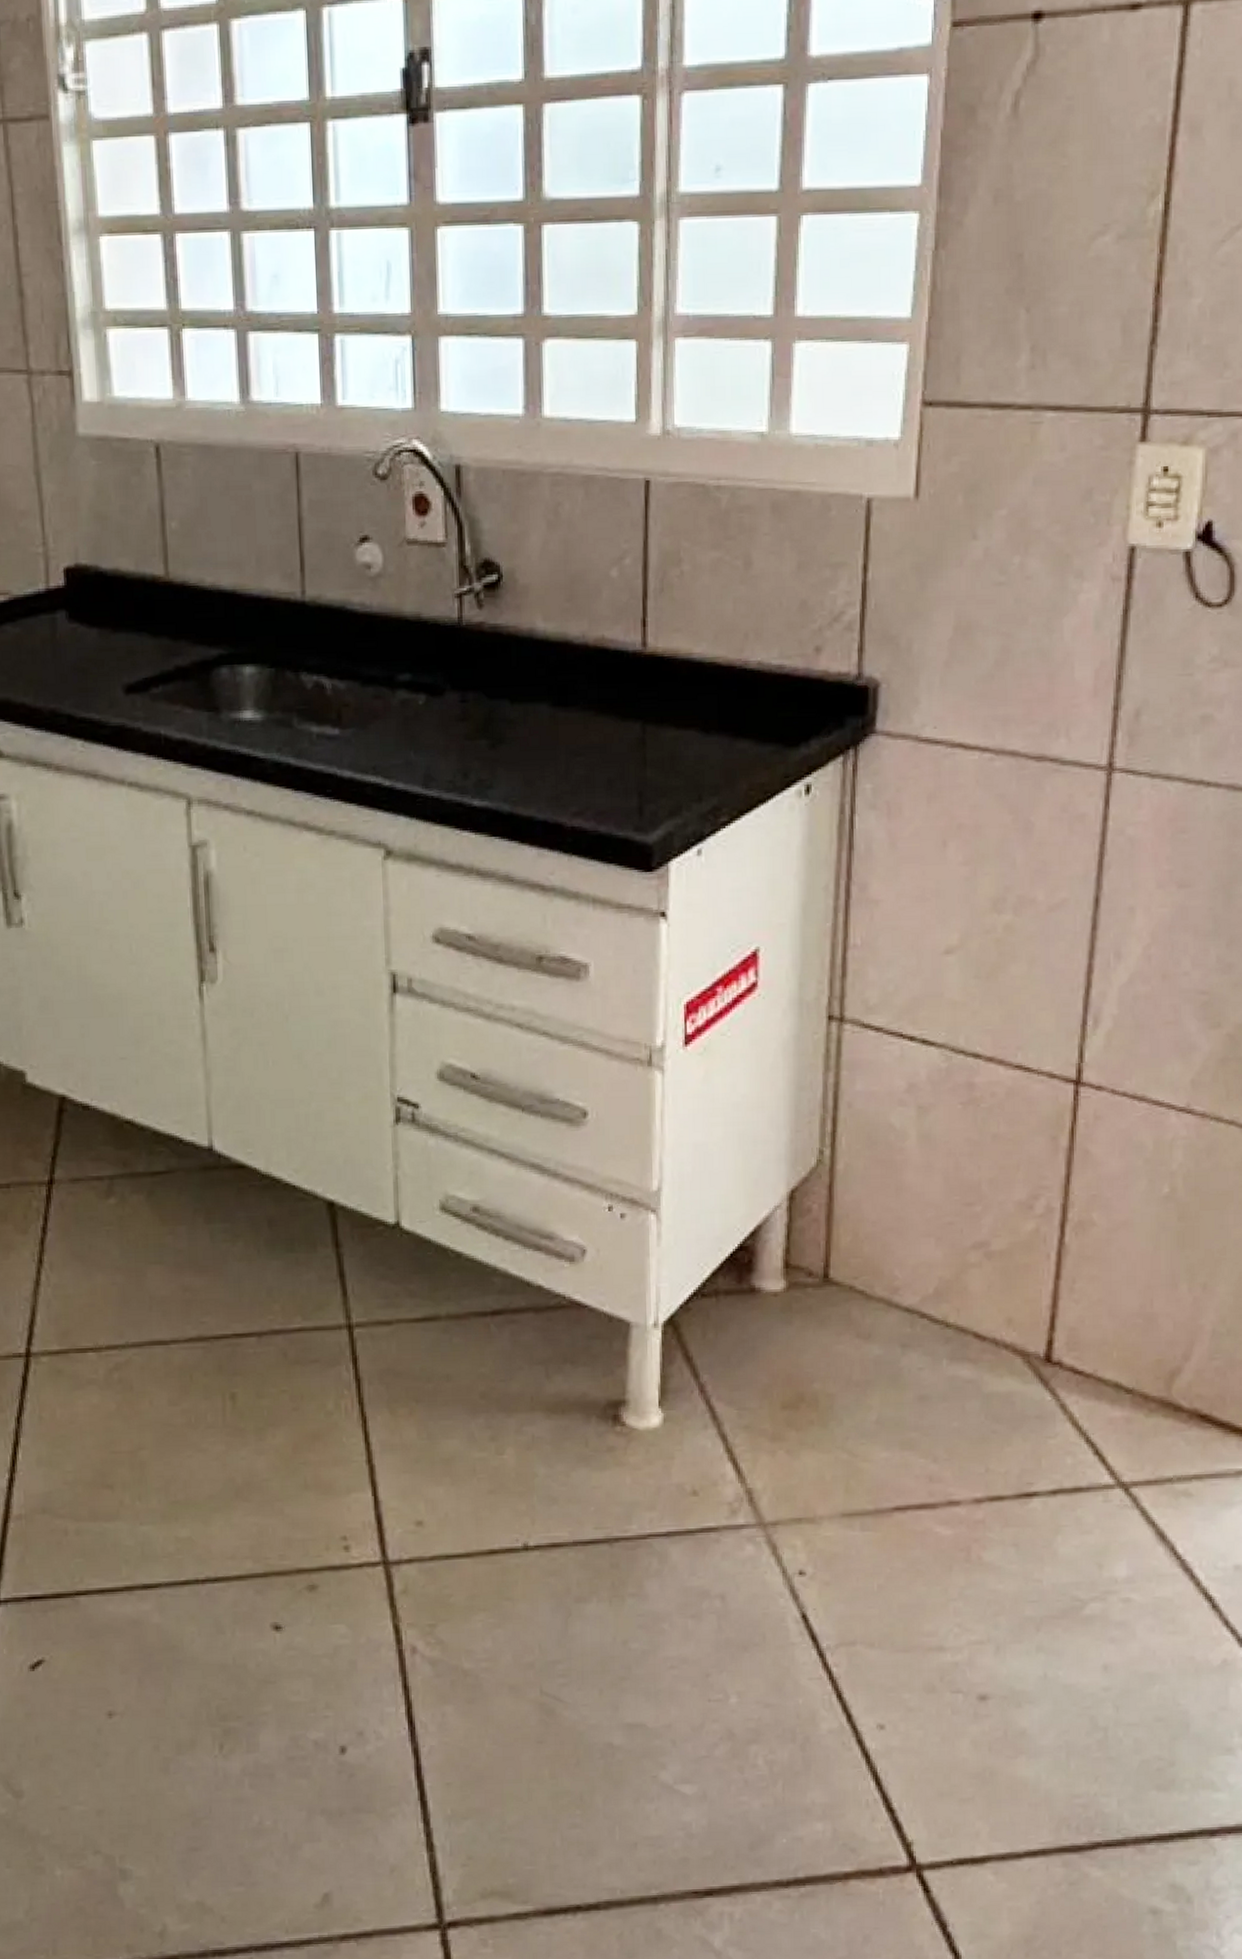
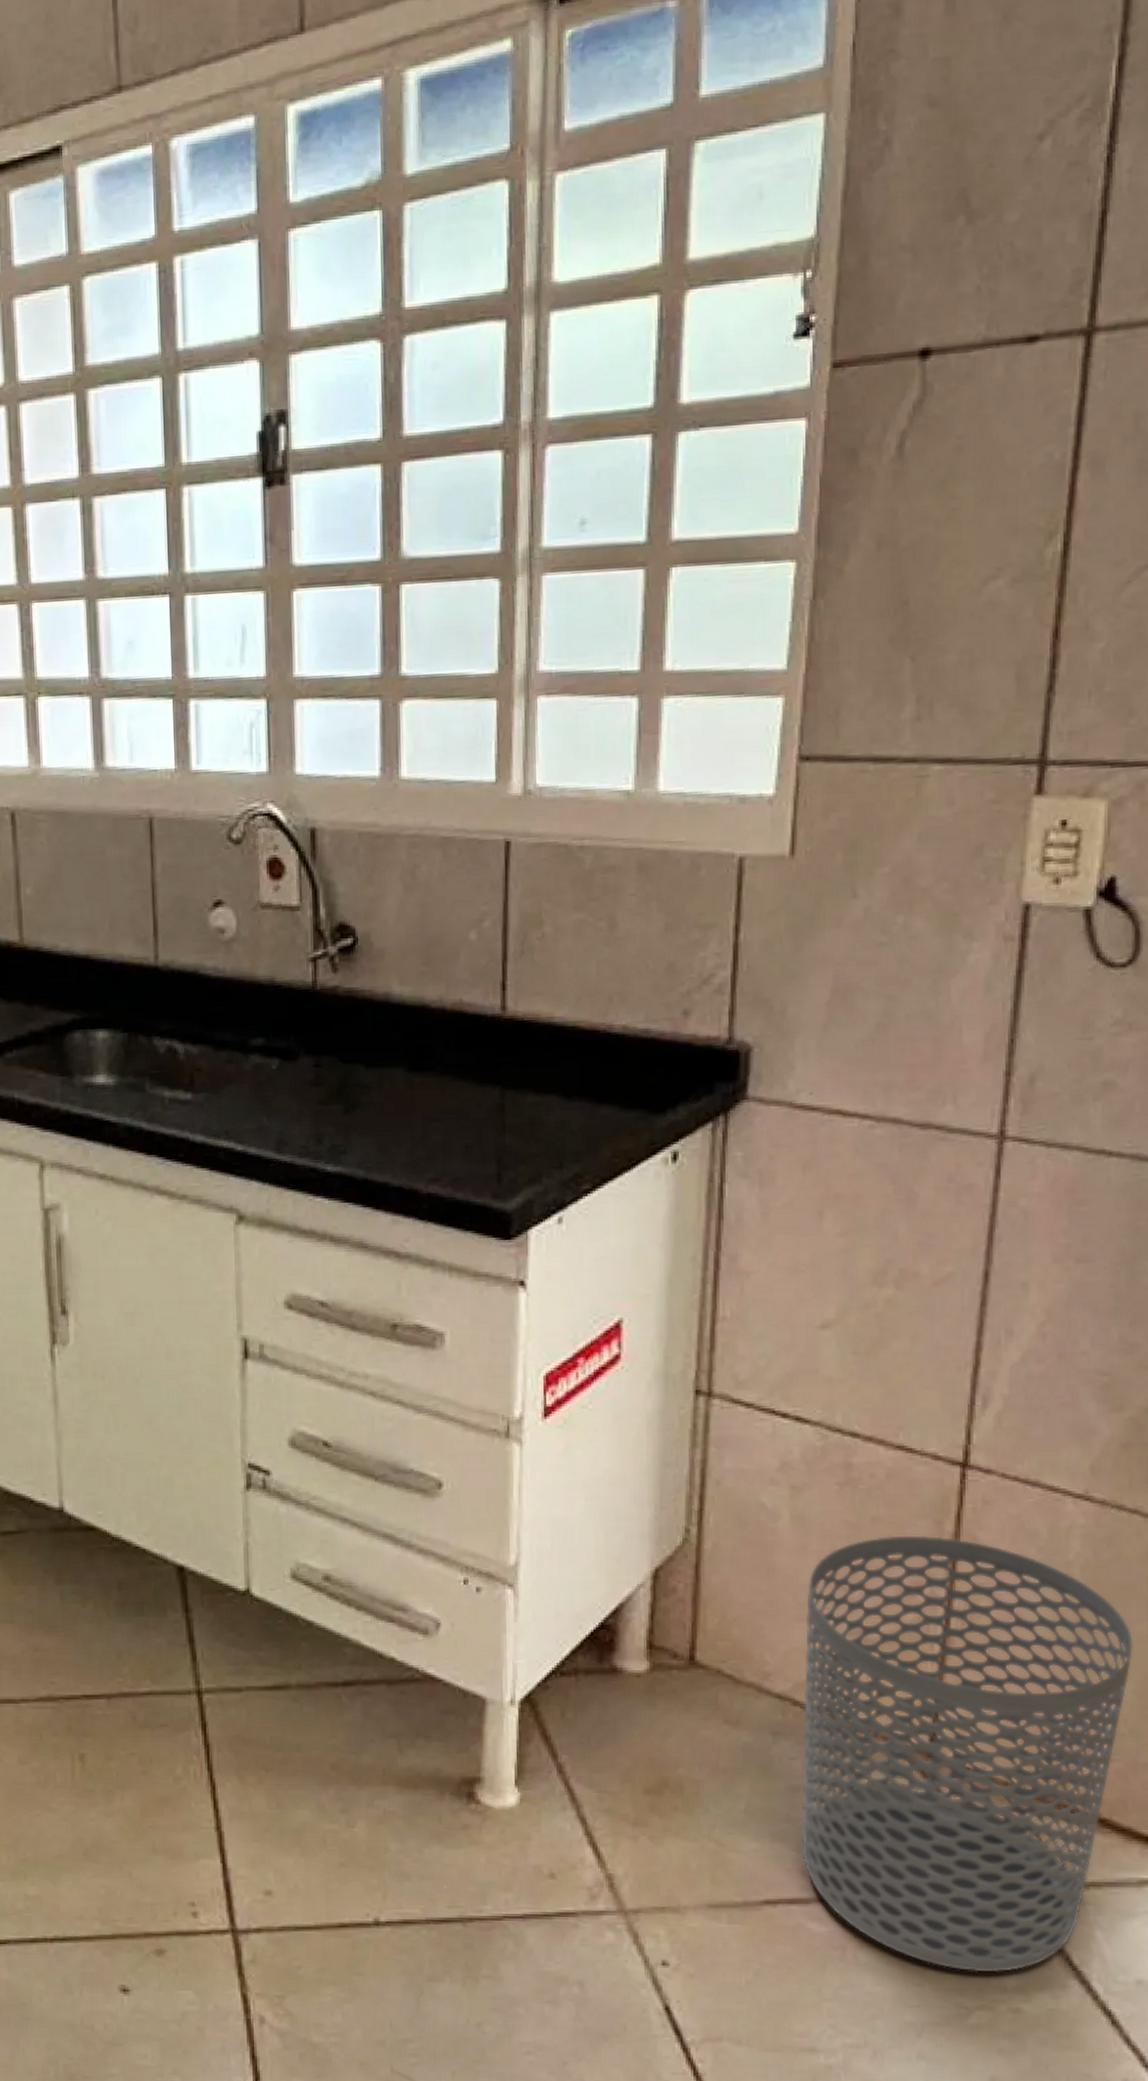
waste bin: none [928,1150,1230,1566] -> present [801,1535,1133,1973]

